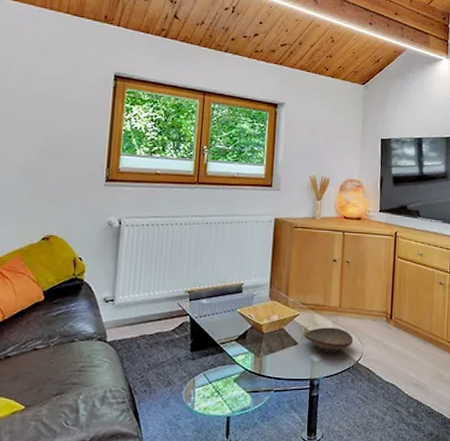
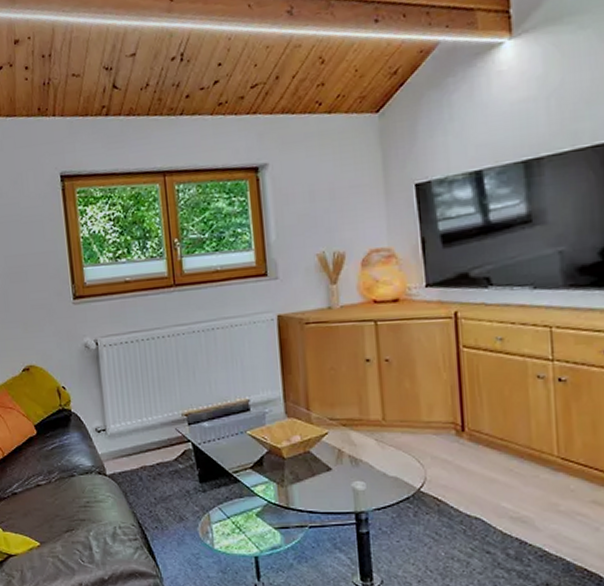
decorative bowl: present [304,327,354,353] -> none [339,447,410,480]

